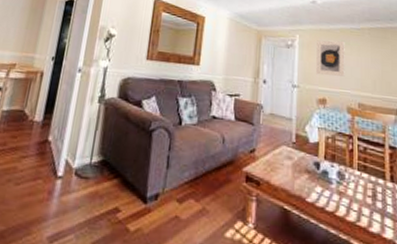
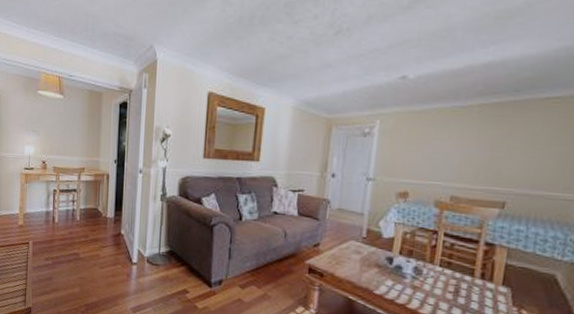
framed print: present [316,40,345,77] -> none [398,123,442,166]

